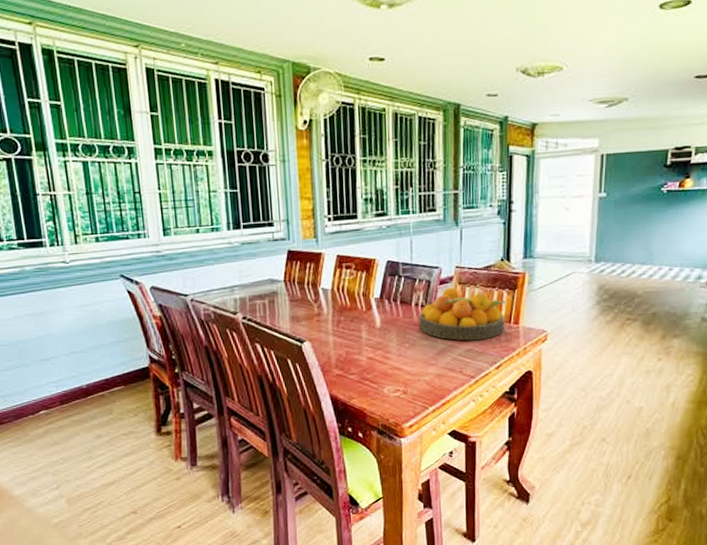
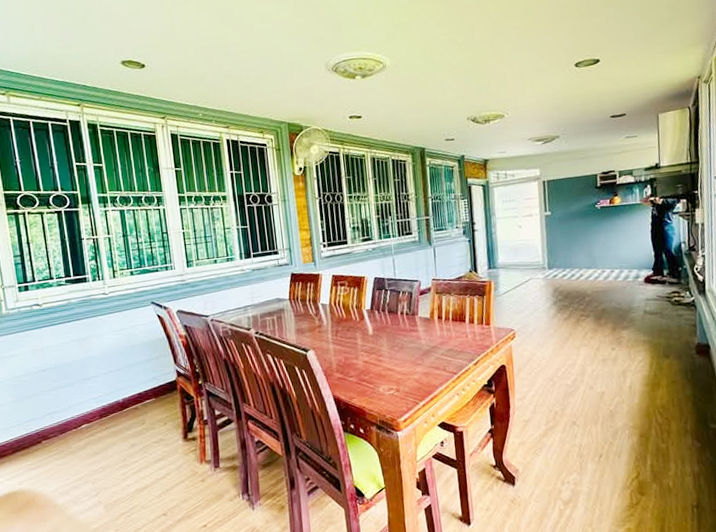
fruit bowl: present [418,287,506,341] -> none [404,296,479,342]

